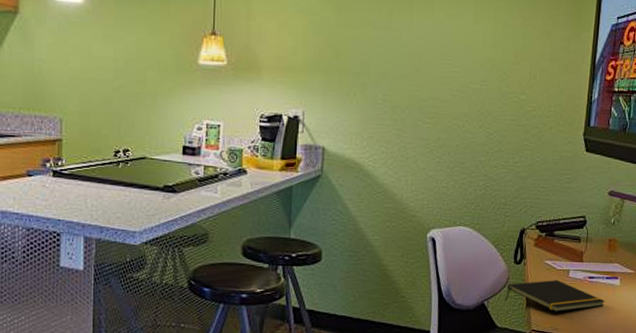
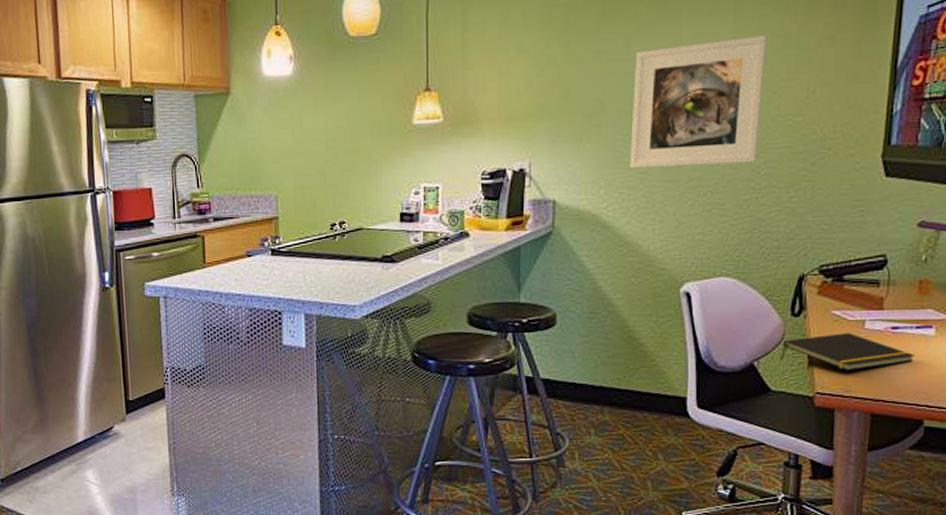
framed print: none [389,23,500,130] -> present [630,34,767,169]

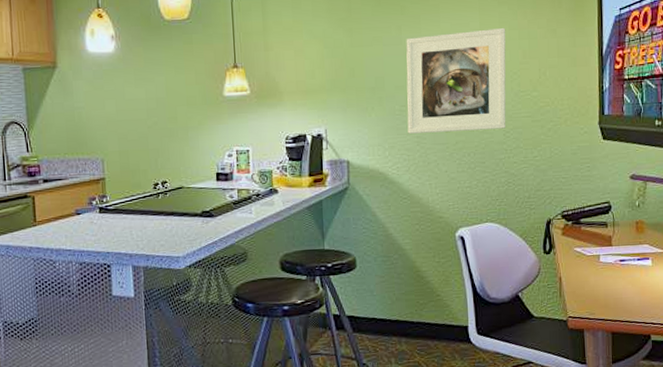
notepad: present [781,333,916,371] -> none [539,266,639,297]

